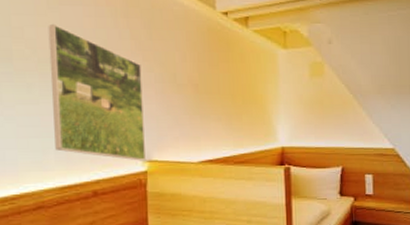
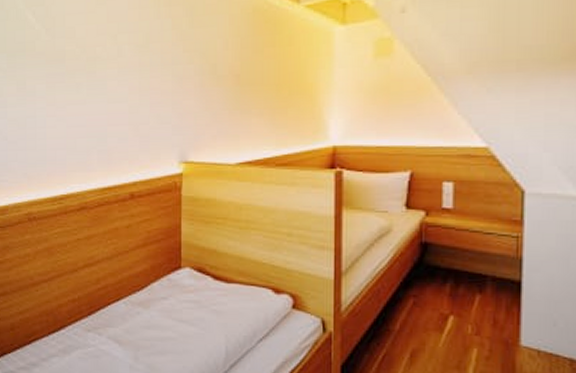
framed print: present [48,23,147,161] -> none [96,20,183,162]

